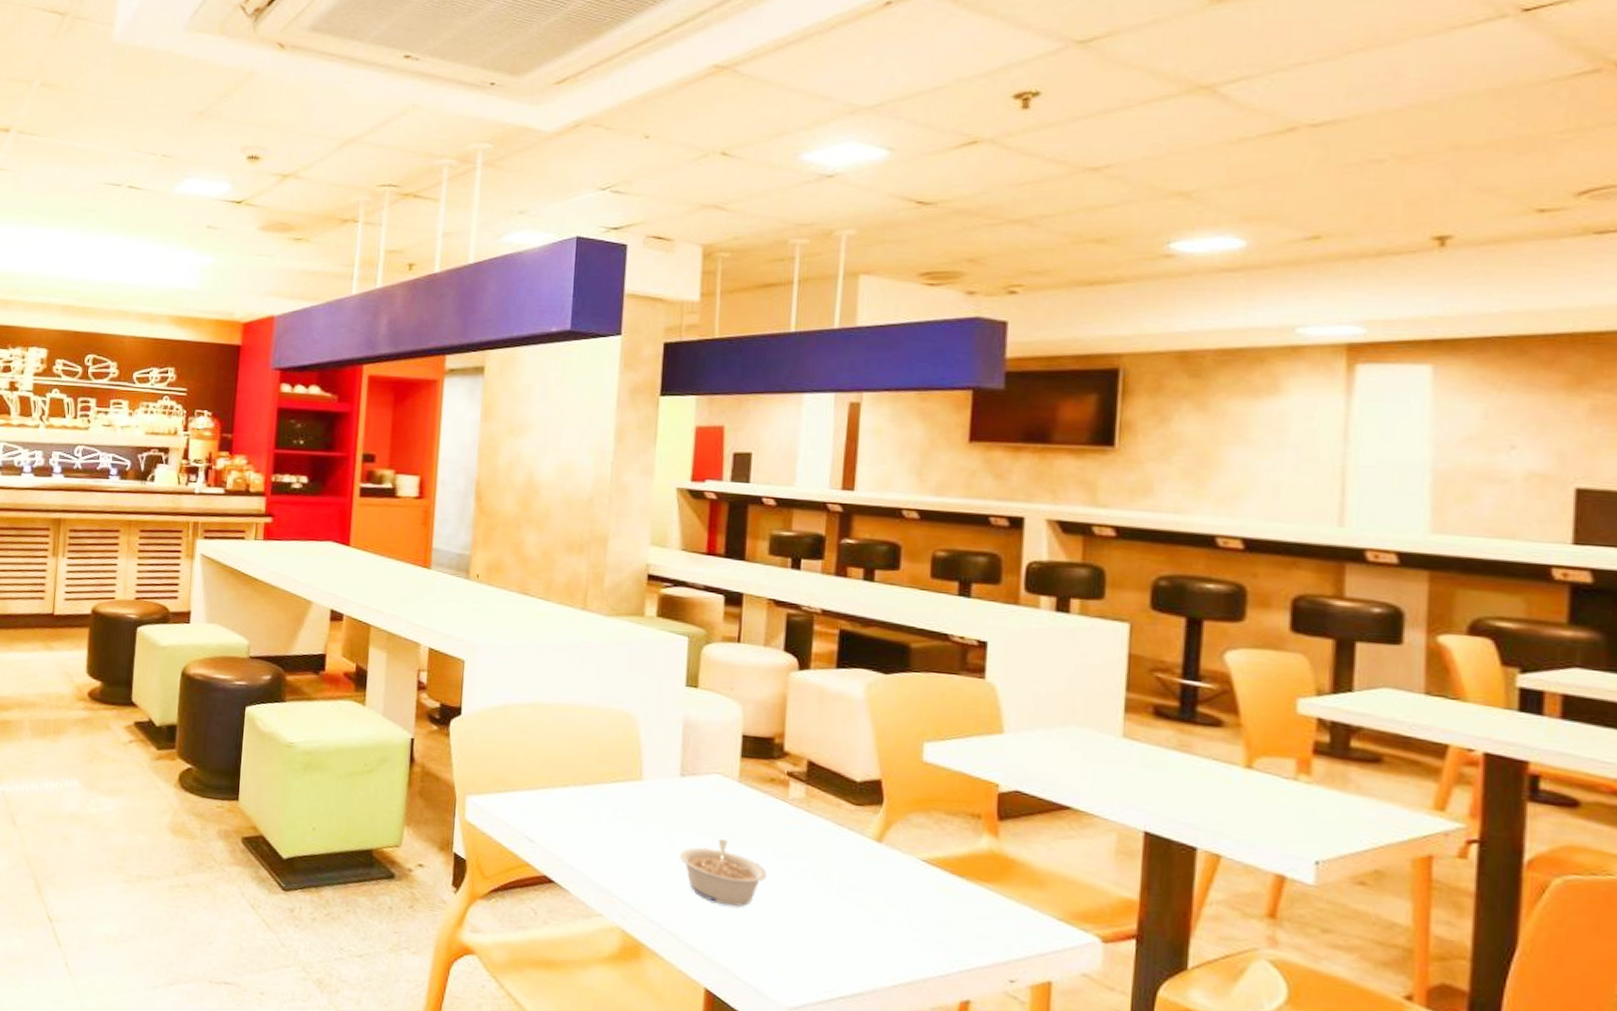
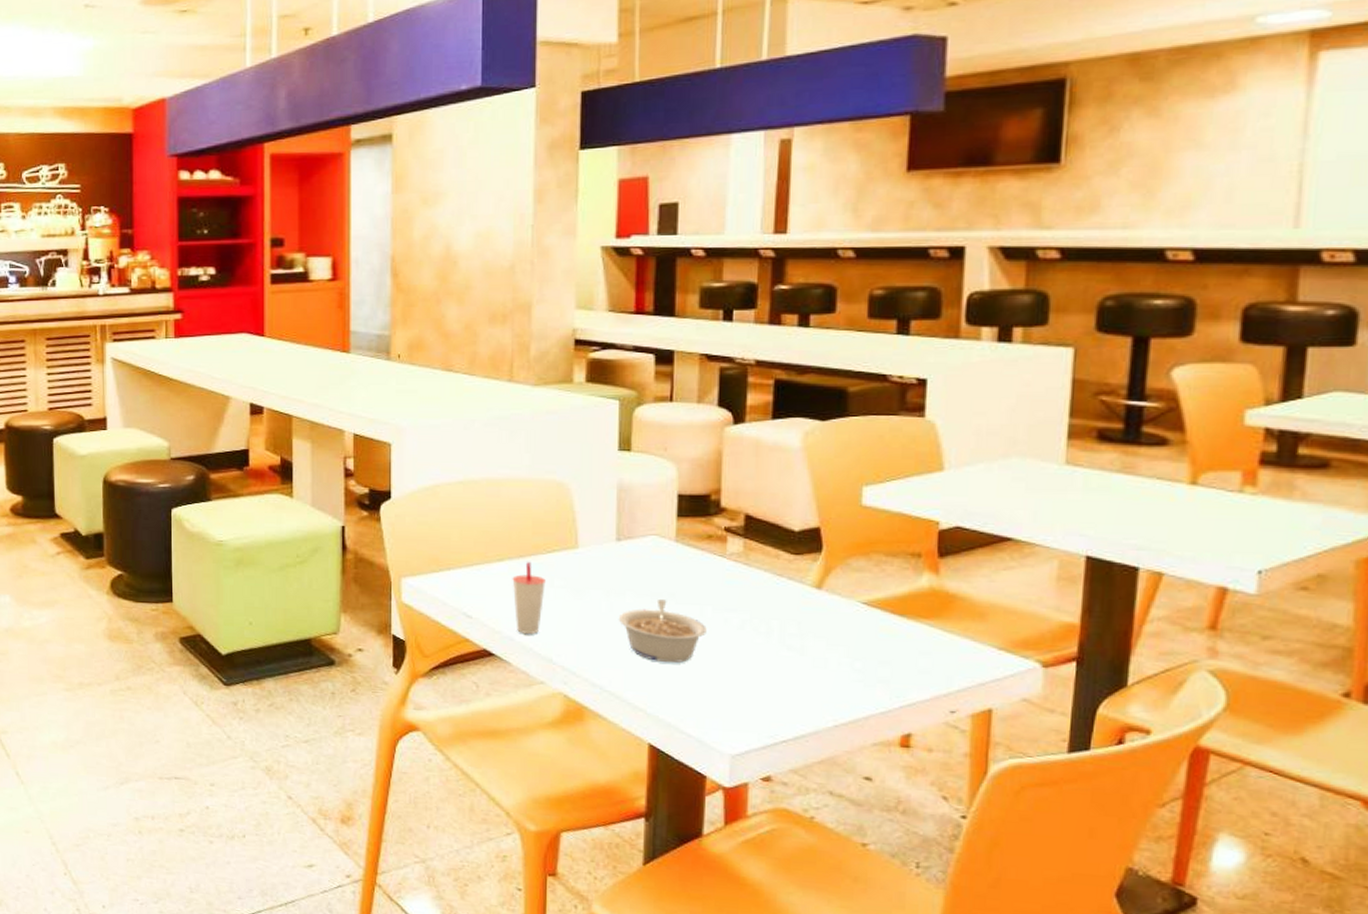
cup: none [575,789,609,864] -> present [512,561,546,634]

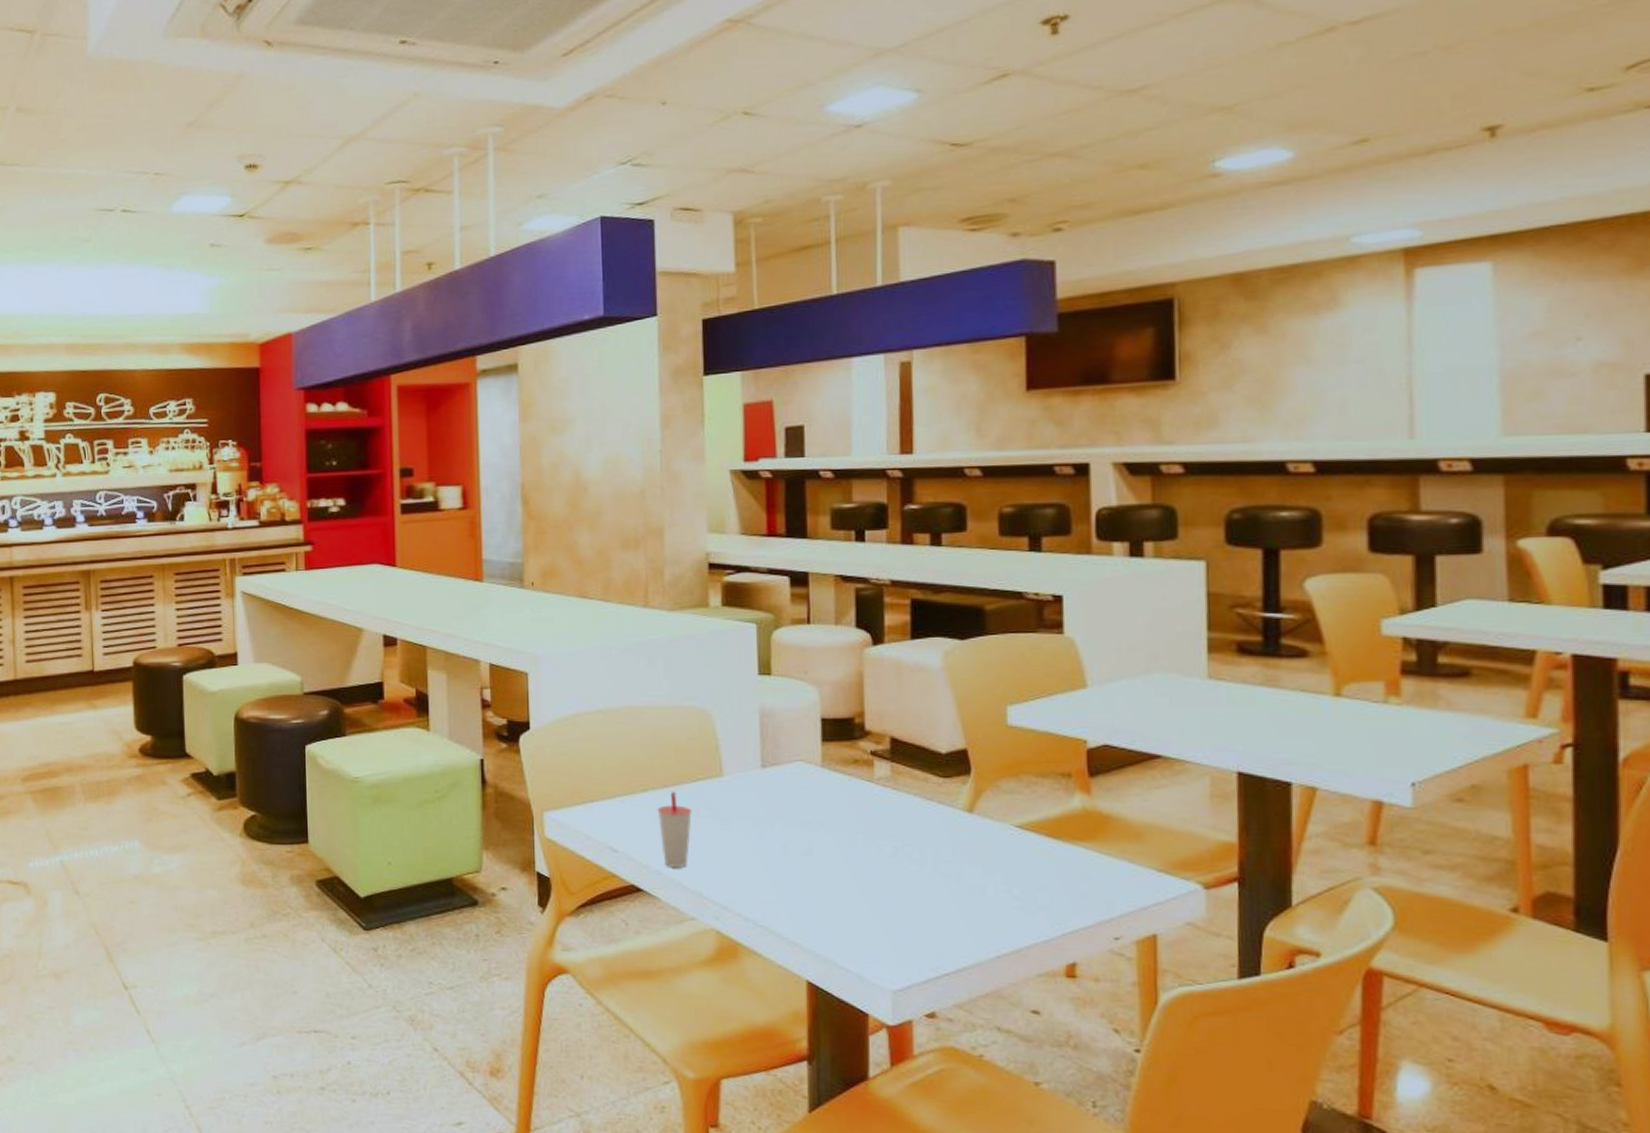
legume: present [618,600,707,663] -> none [767,828,859,895]

